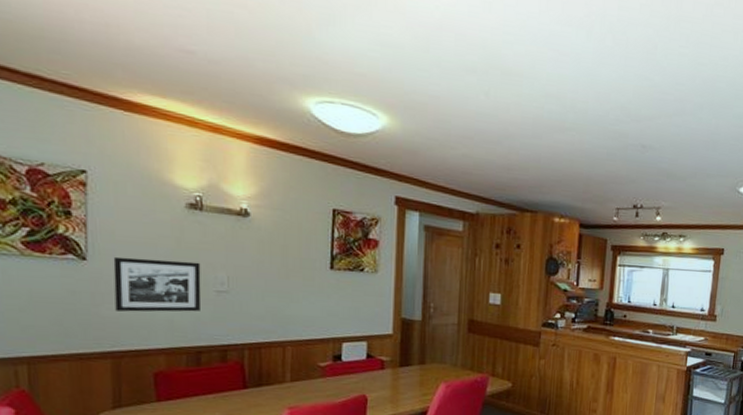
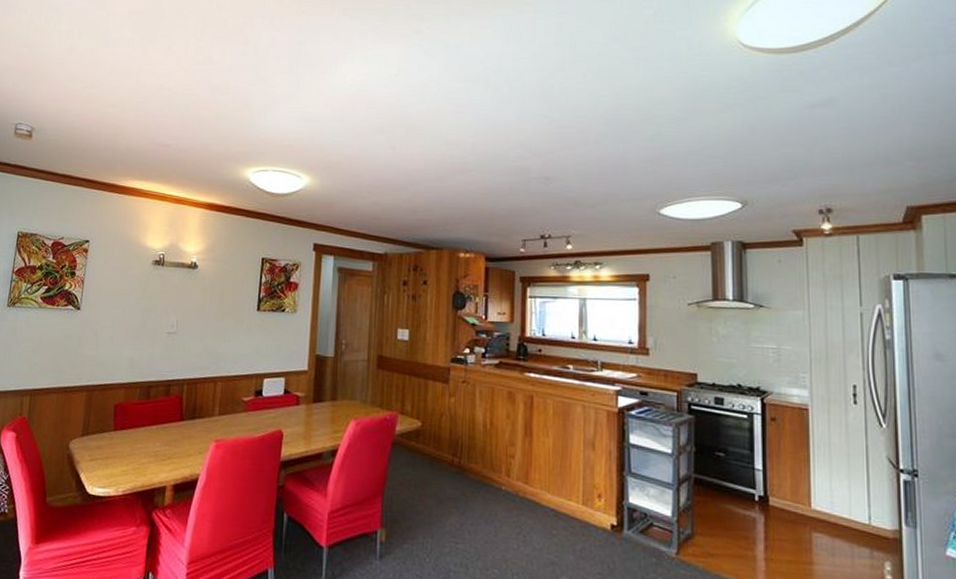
picture frame: present [113,256,202,312] -> none [94,306,158,352]

